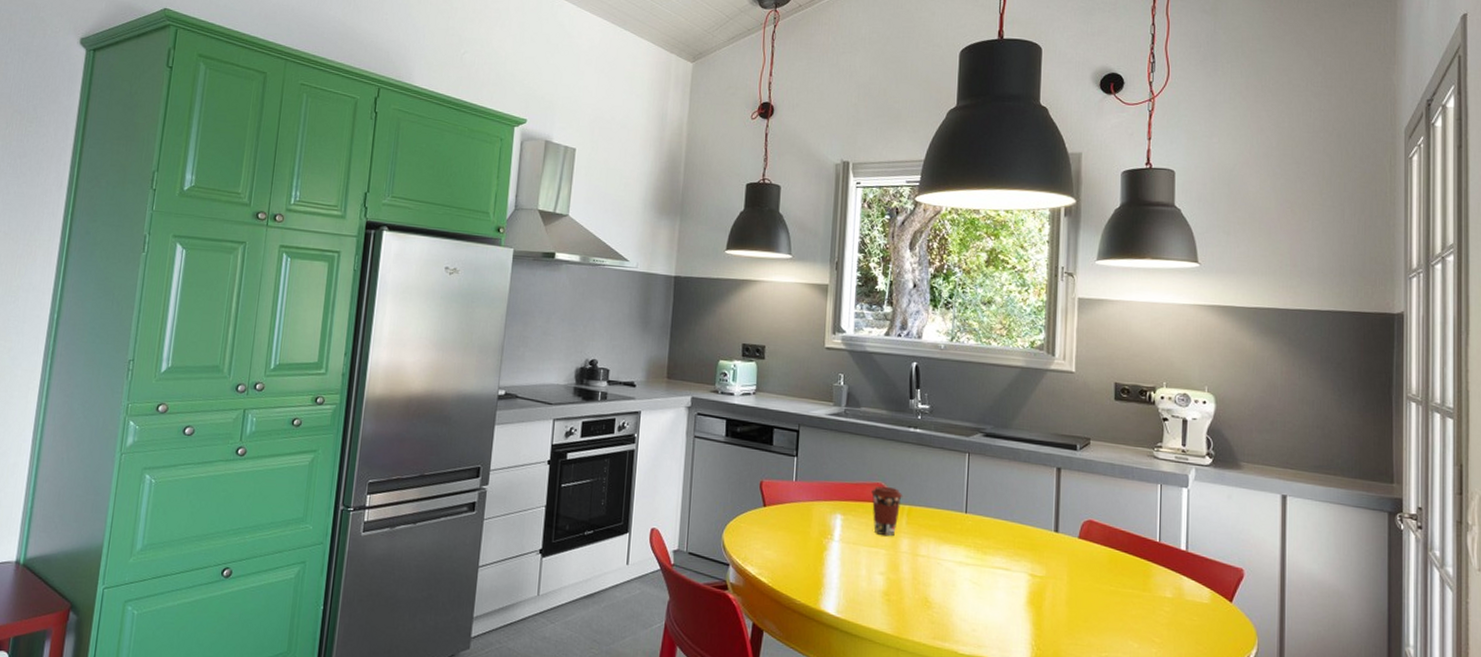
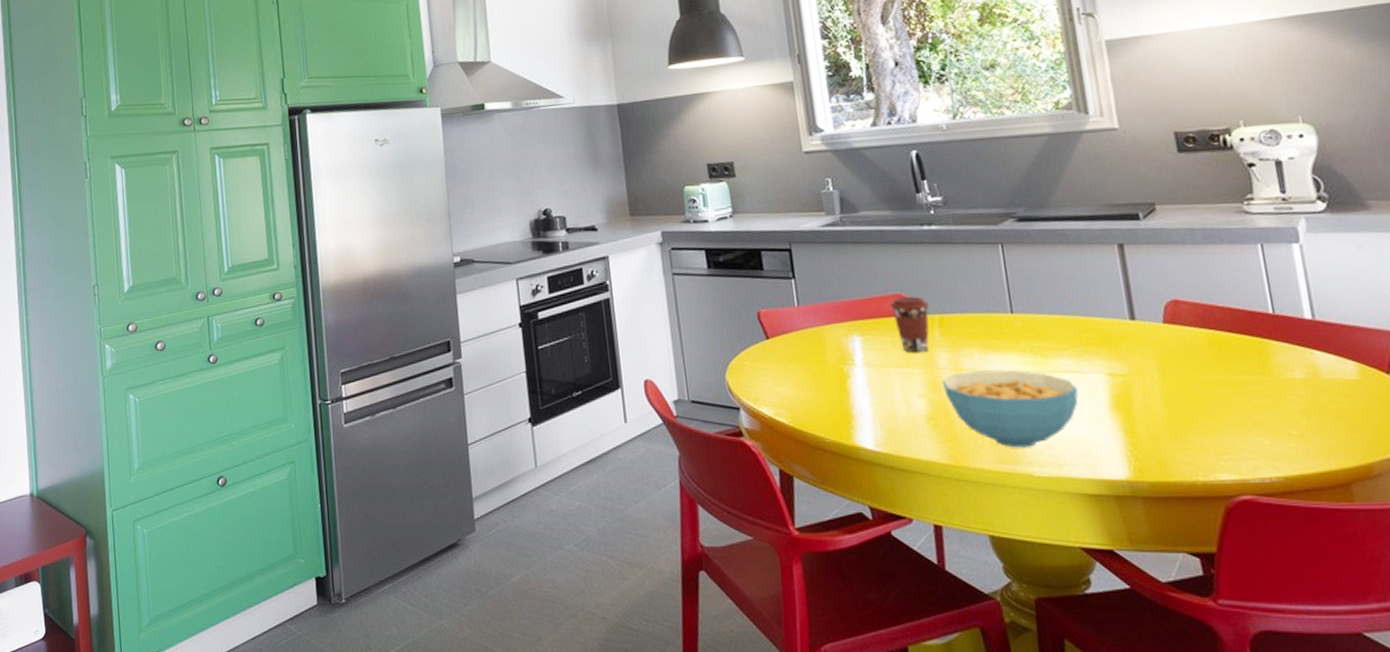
cereal bowl: none [900,557,1004,628] -> present [943,369,1079,448]

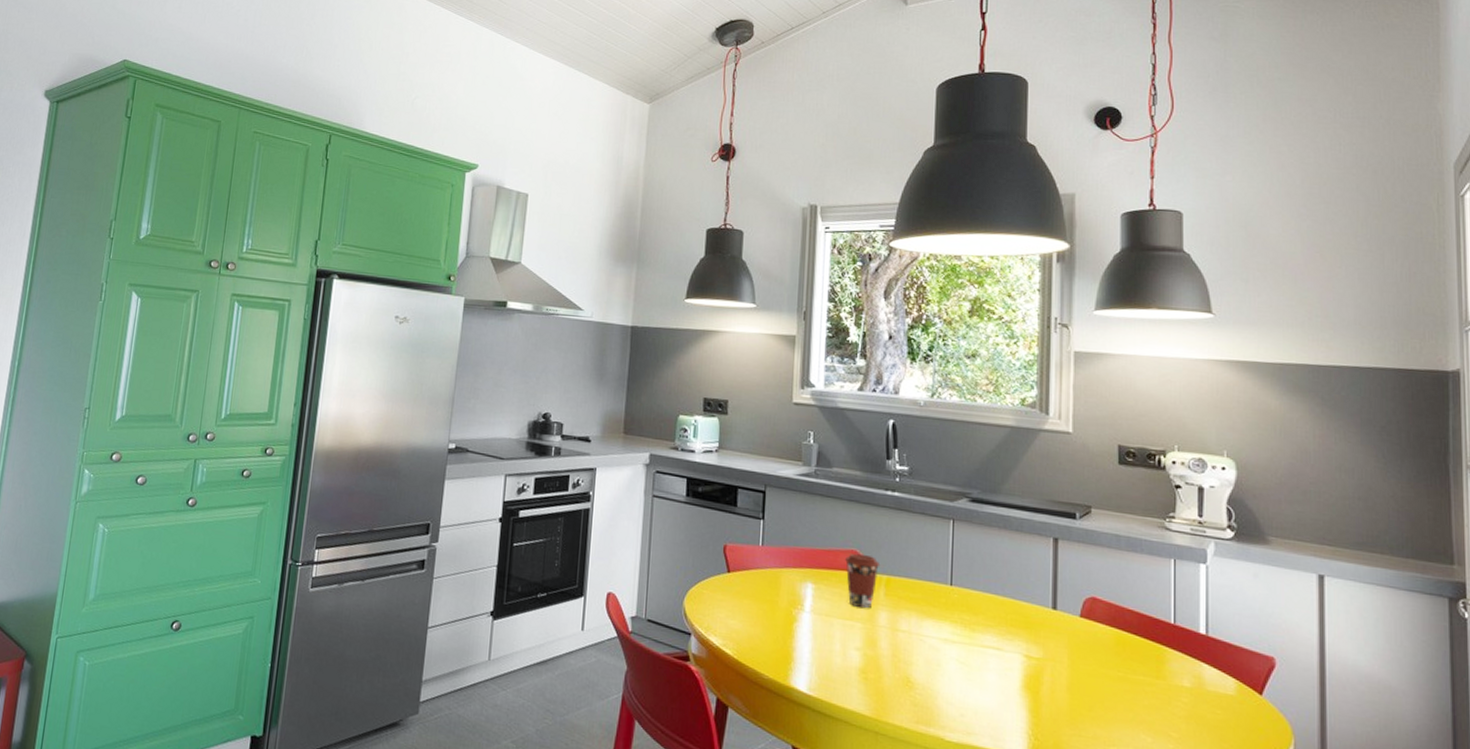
cereal bowl: present [943,369,1079,448] -> none [879,633,996,713]

